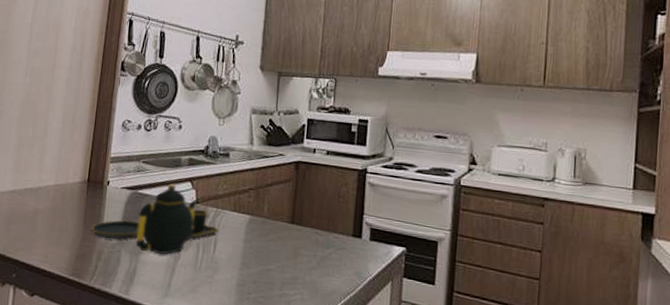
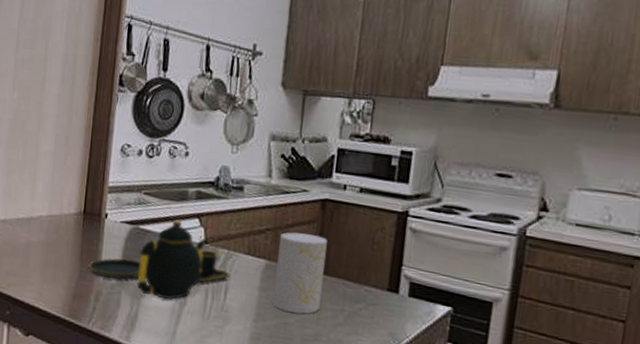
cup: none [255,190,301,260] -> present [272,232,327,314]

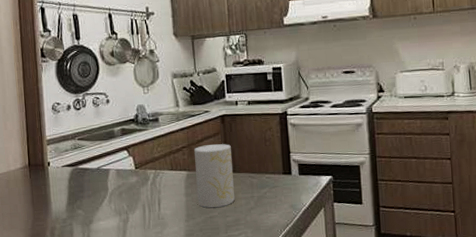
teapot: present [88,219,231,300] -> none [40,154,161,221]

